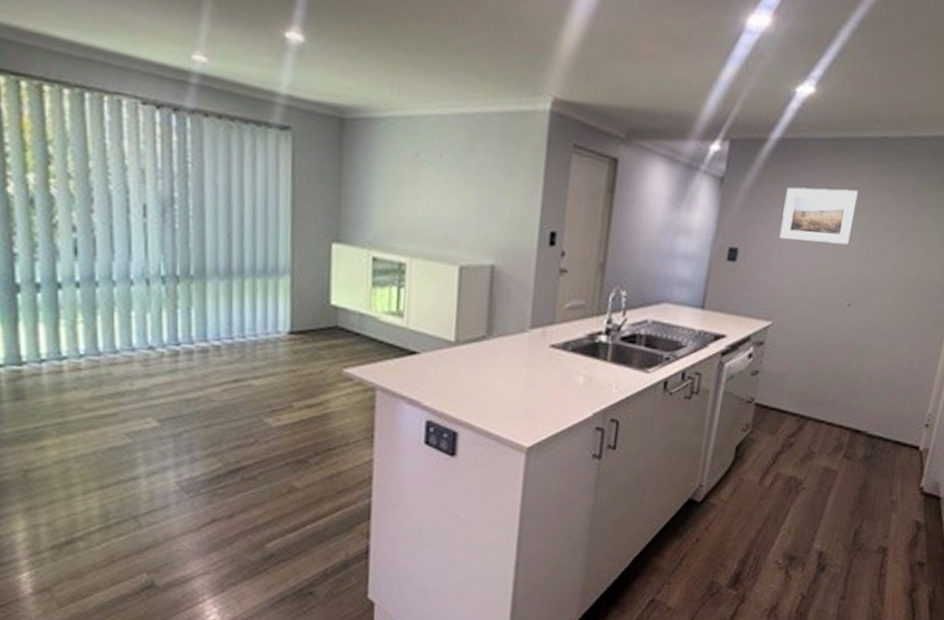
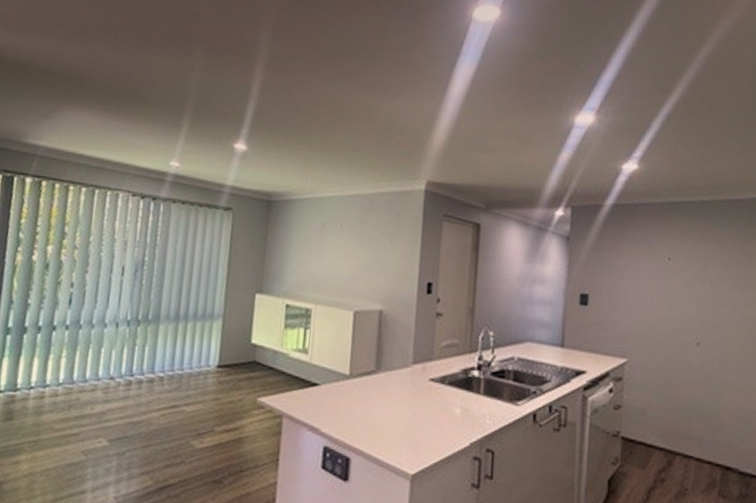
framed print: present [780,187,859,245] -> none [624,242,690,290]

